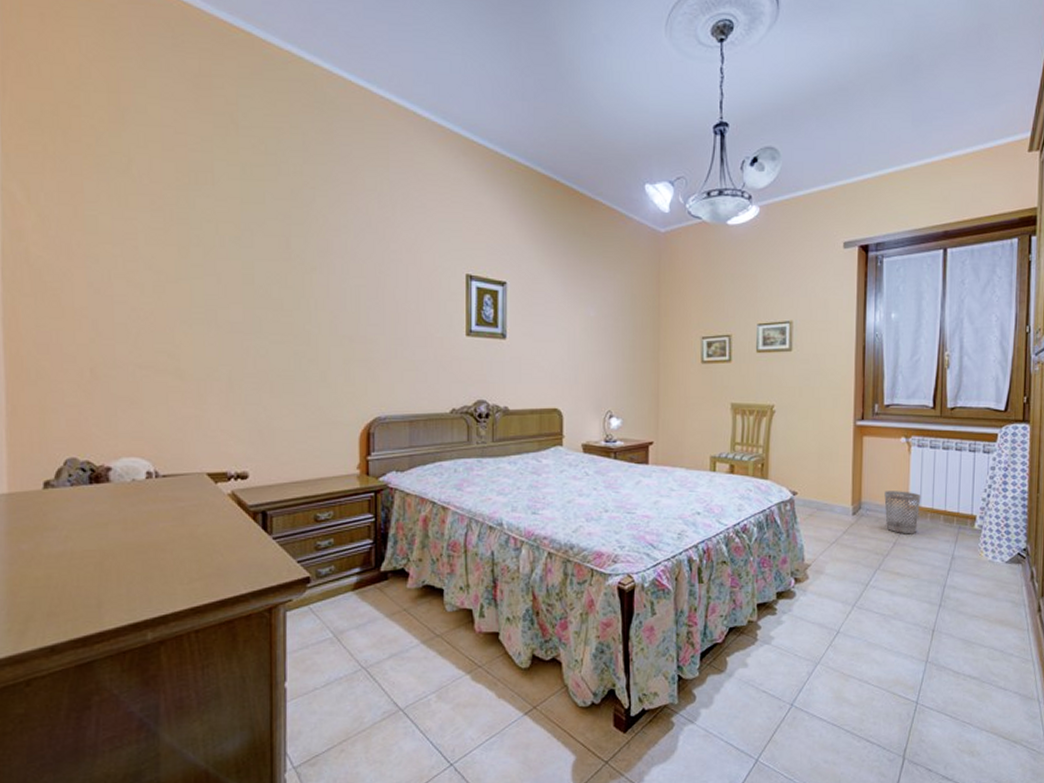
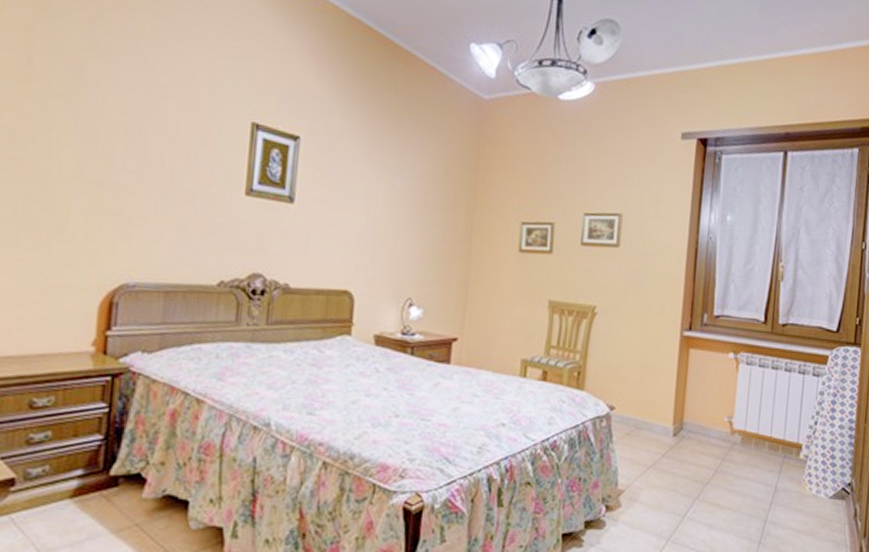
wastebasket: present [884,491,921,534] -> none [707,411,747,462]

